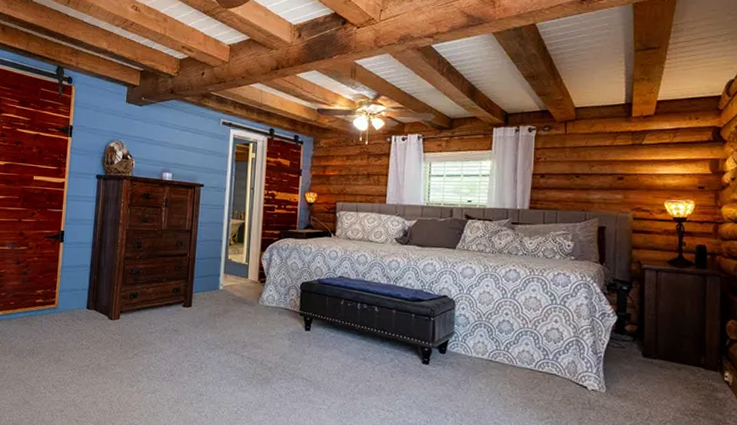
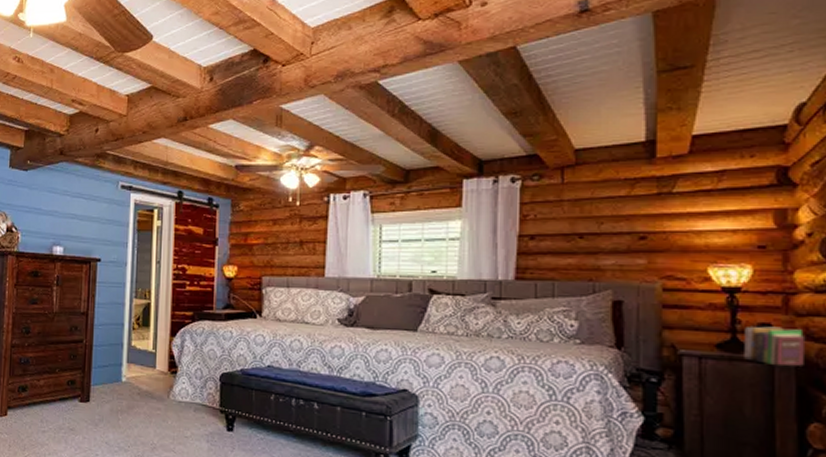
books: none [687,247,728,278] -> present [744,326,806,367]

